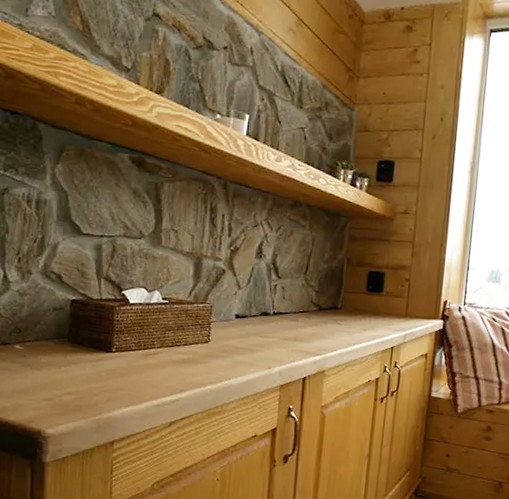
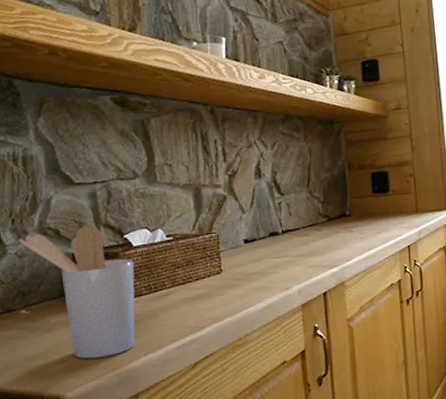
utensil holder: none [22,275,129,402] -> present [18,226,136,359]

